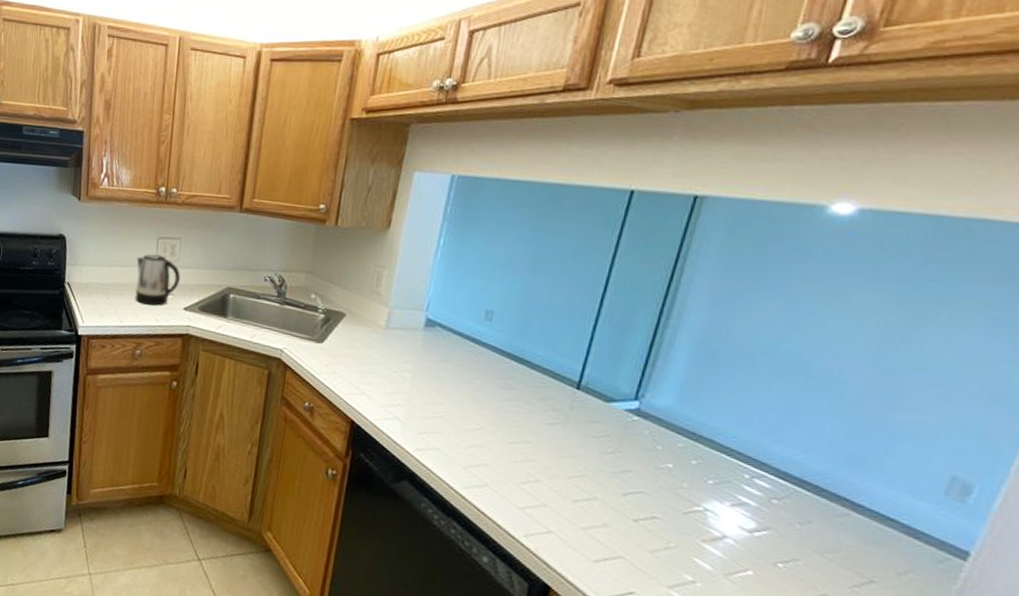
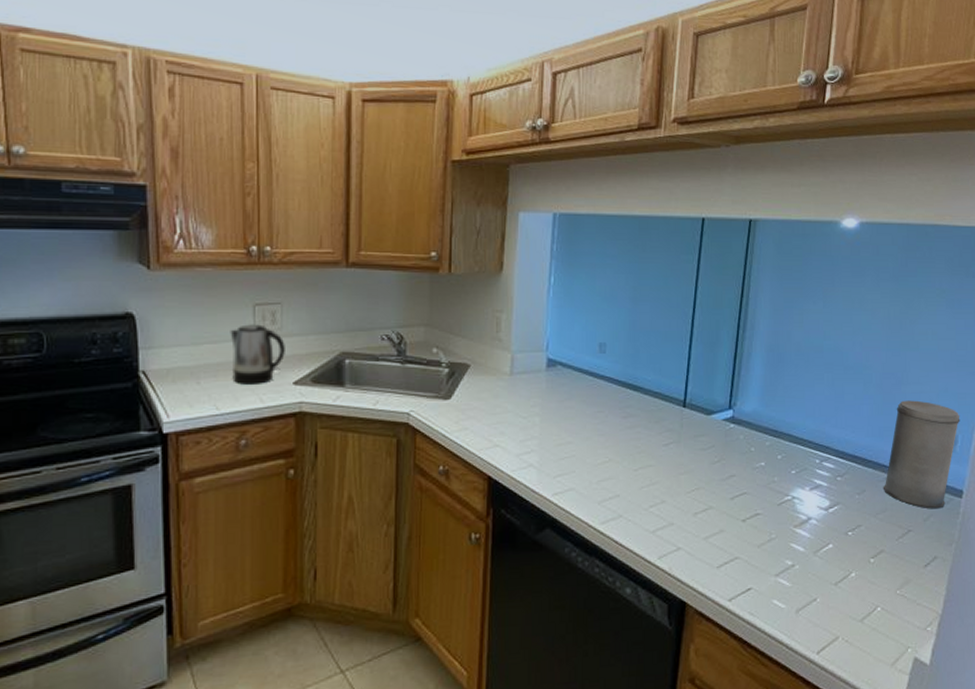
canister: none [839,428,983,566] -> present [883,400,960,509]

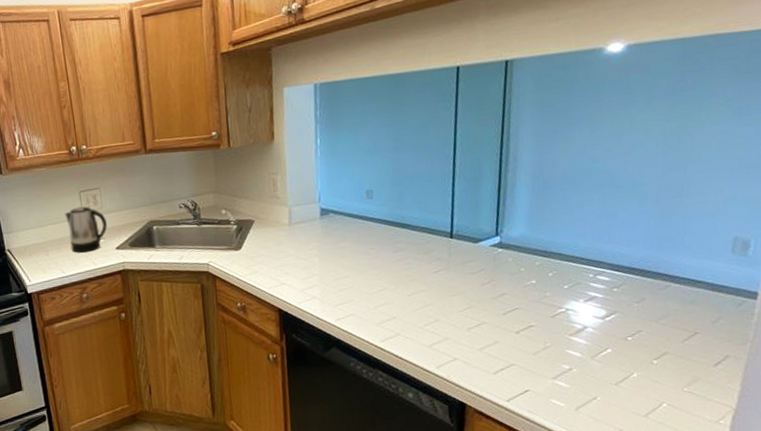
canister: present [883,400,960,509] -> none [664,210,753,312]

